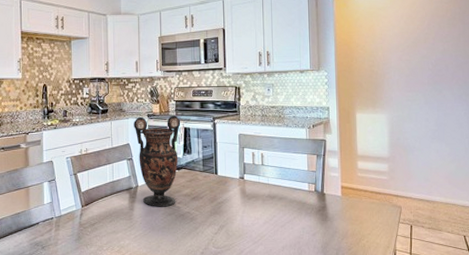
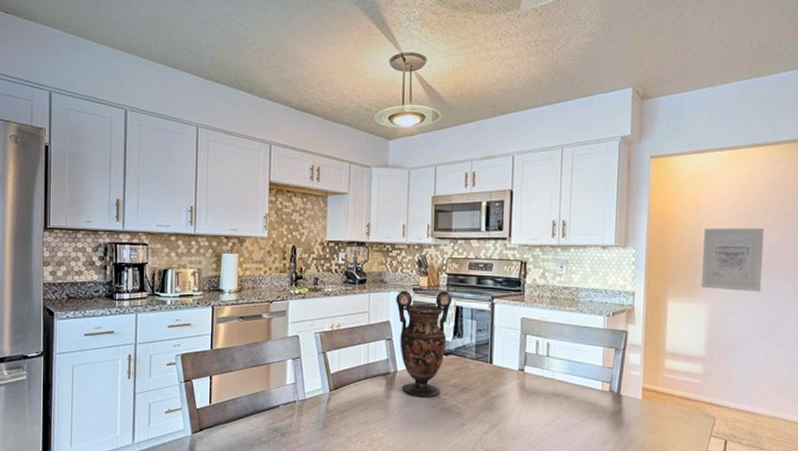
wall art: none [380,50,429,102] -> present [702,227,765,292]

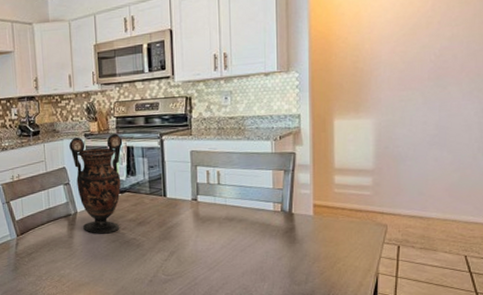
wall art: present [702,227,765,292] -> none [367,37,430,104]

